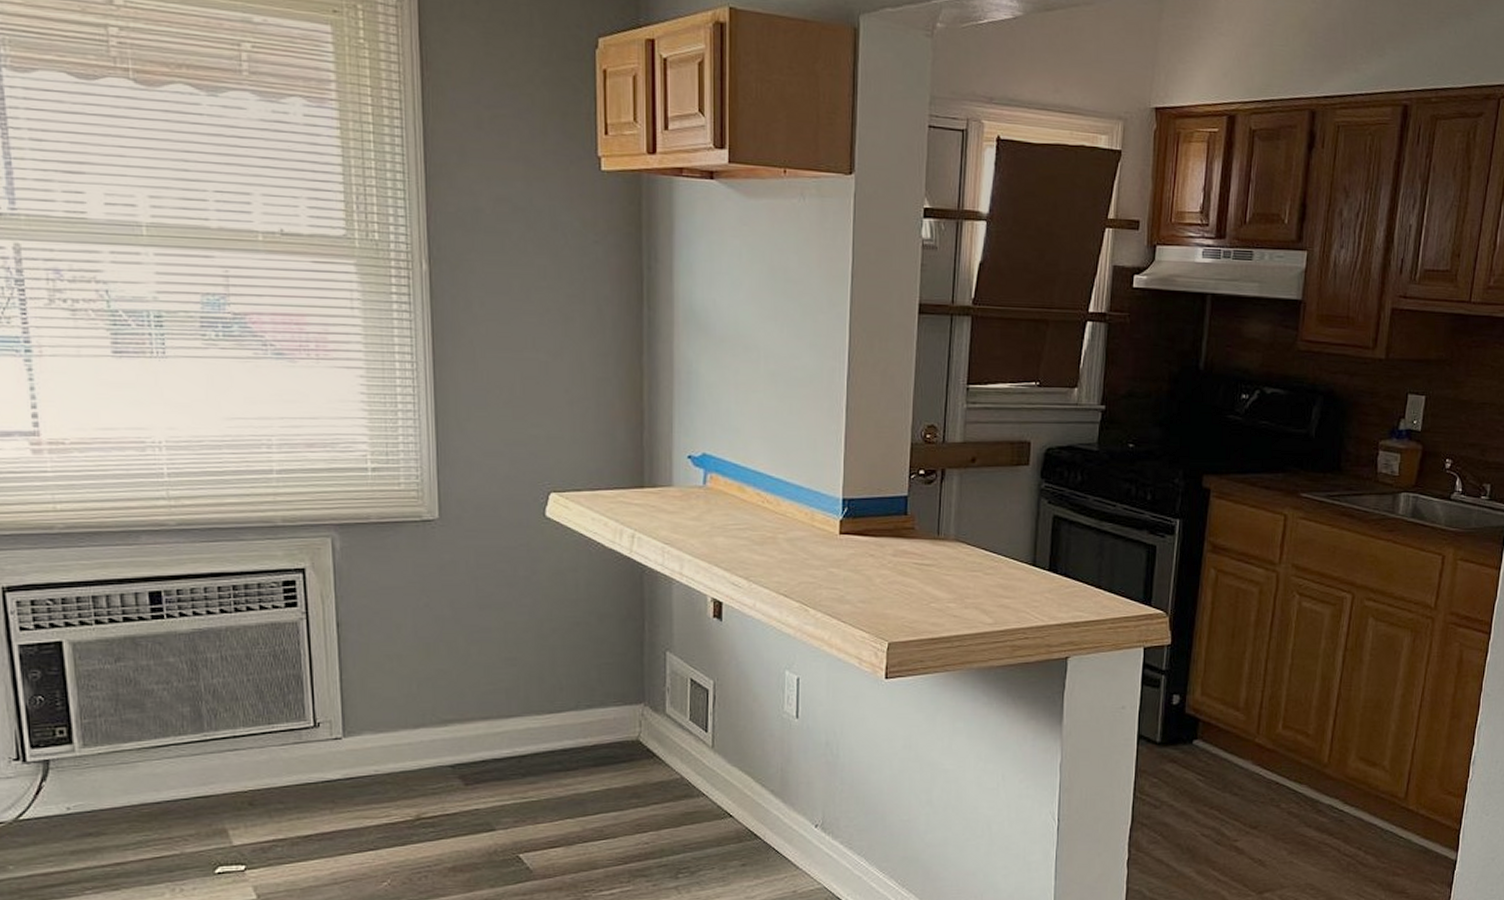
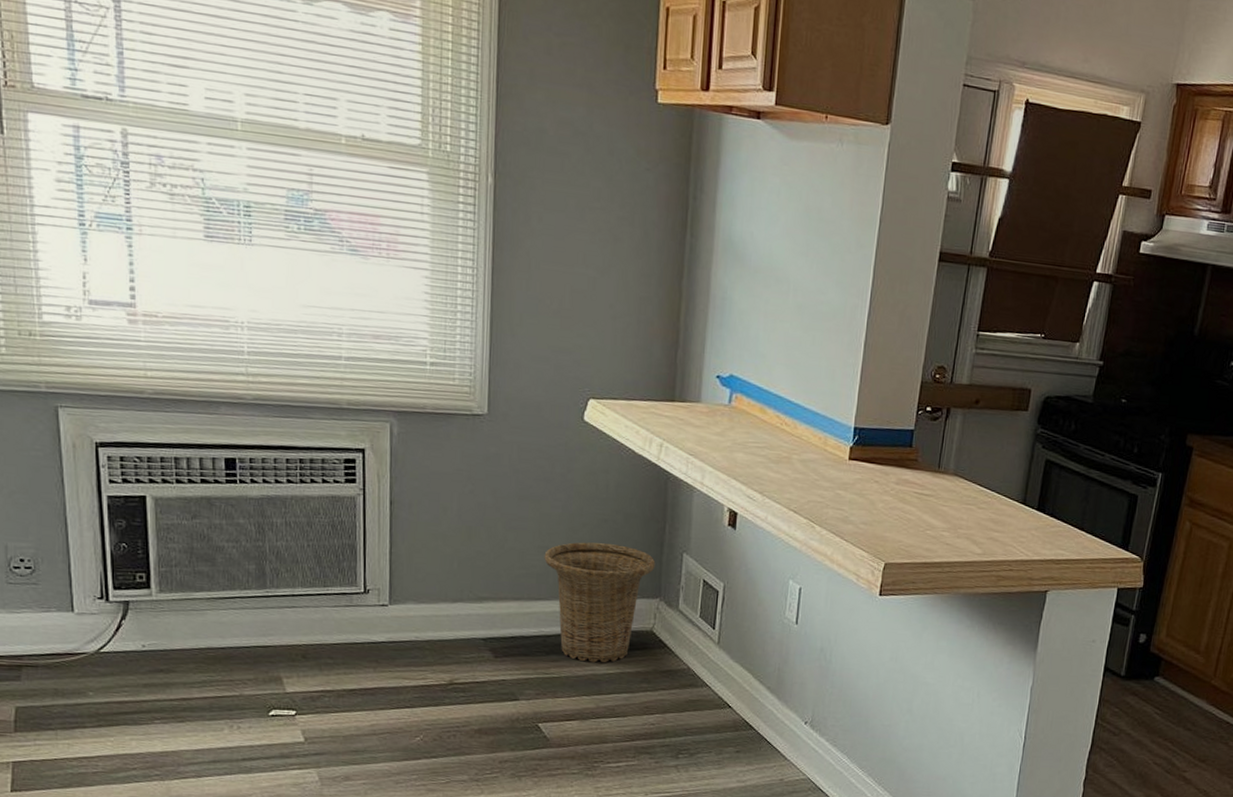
basket: none [512,649,637,781] -> present [544,542,656,663]

